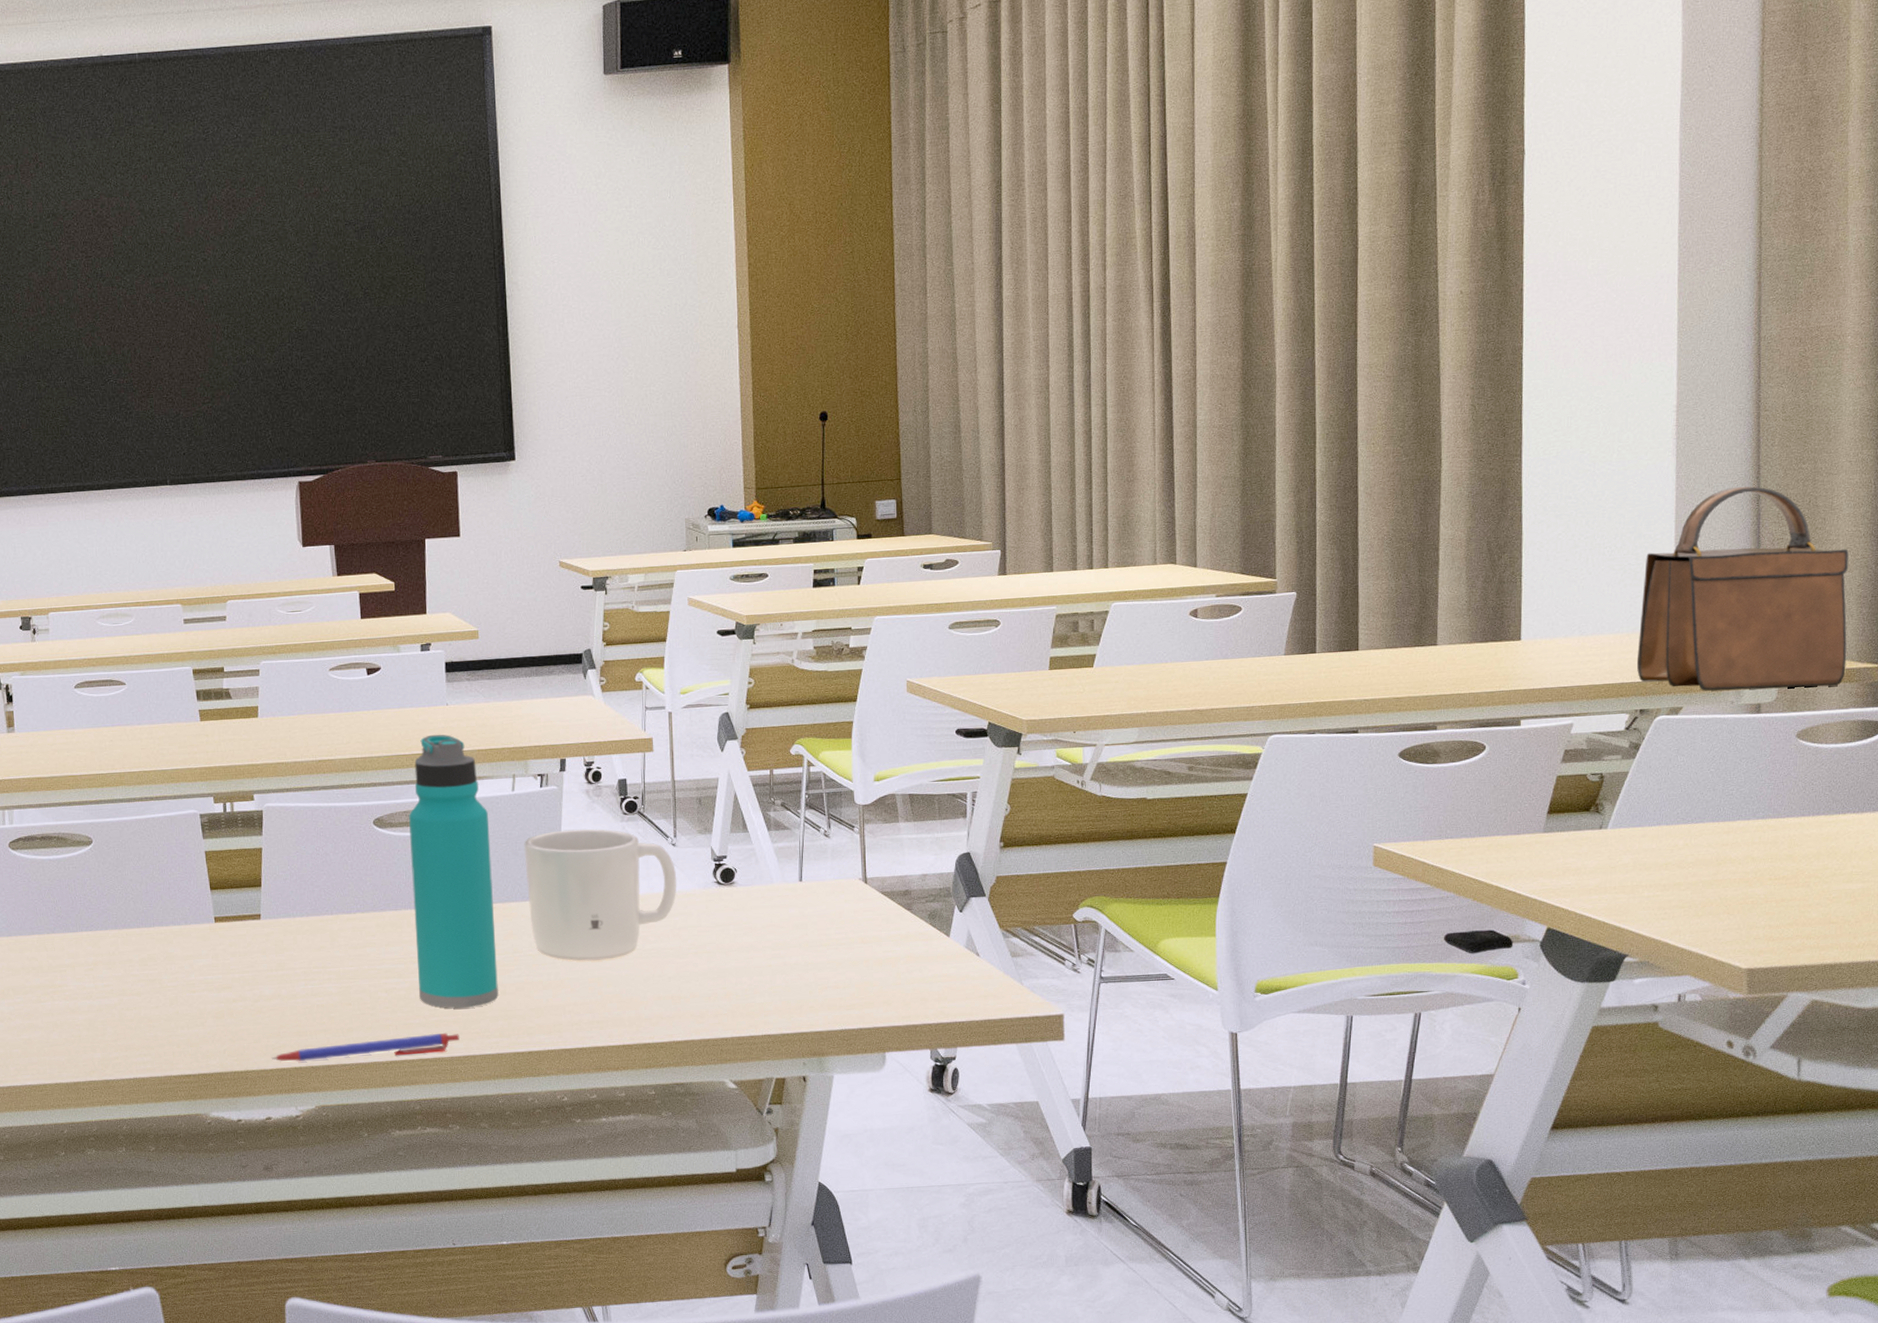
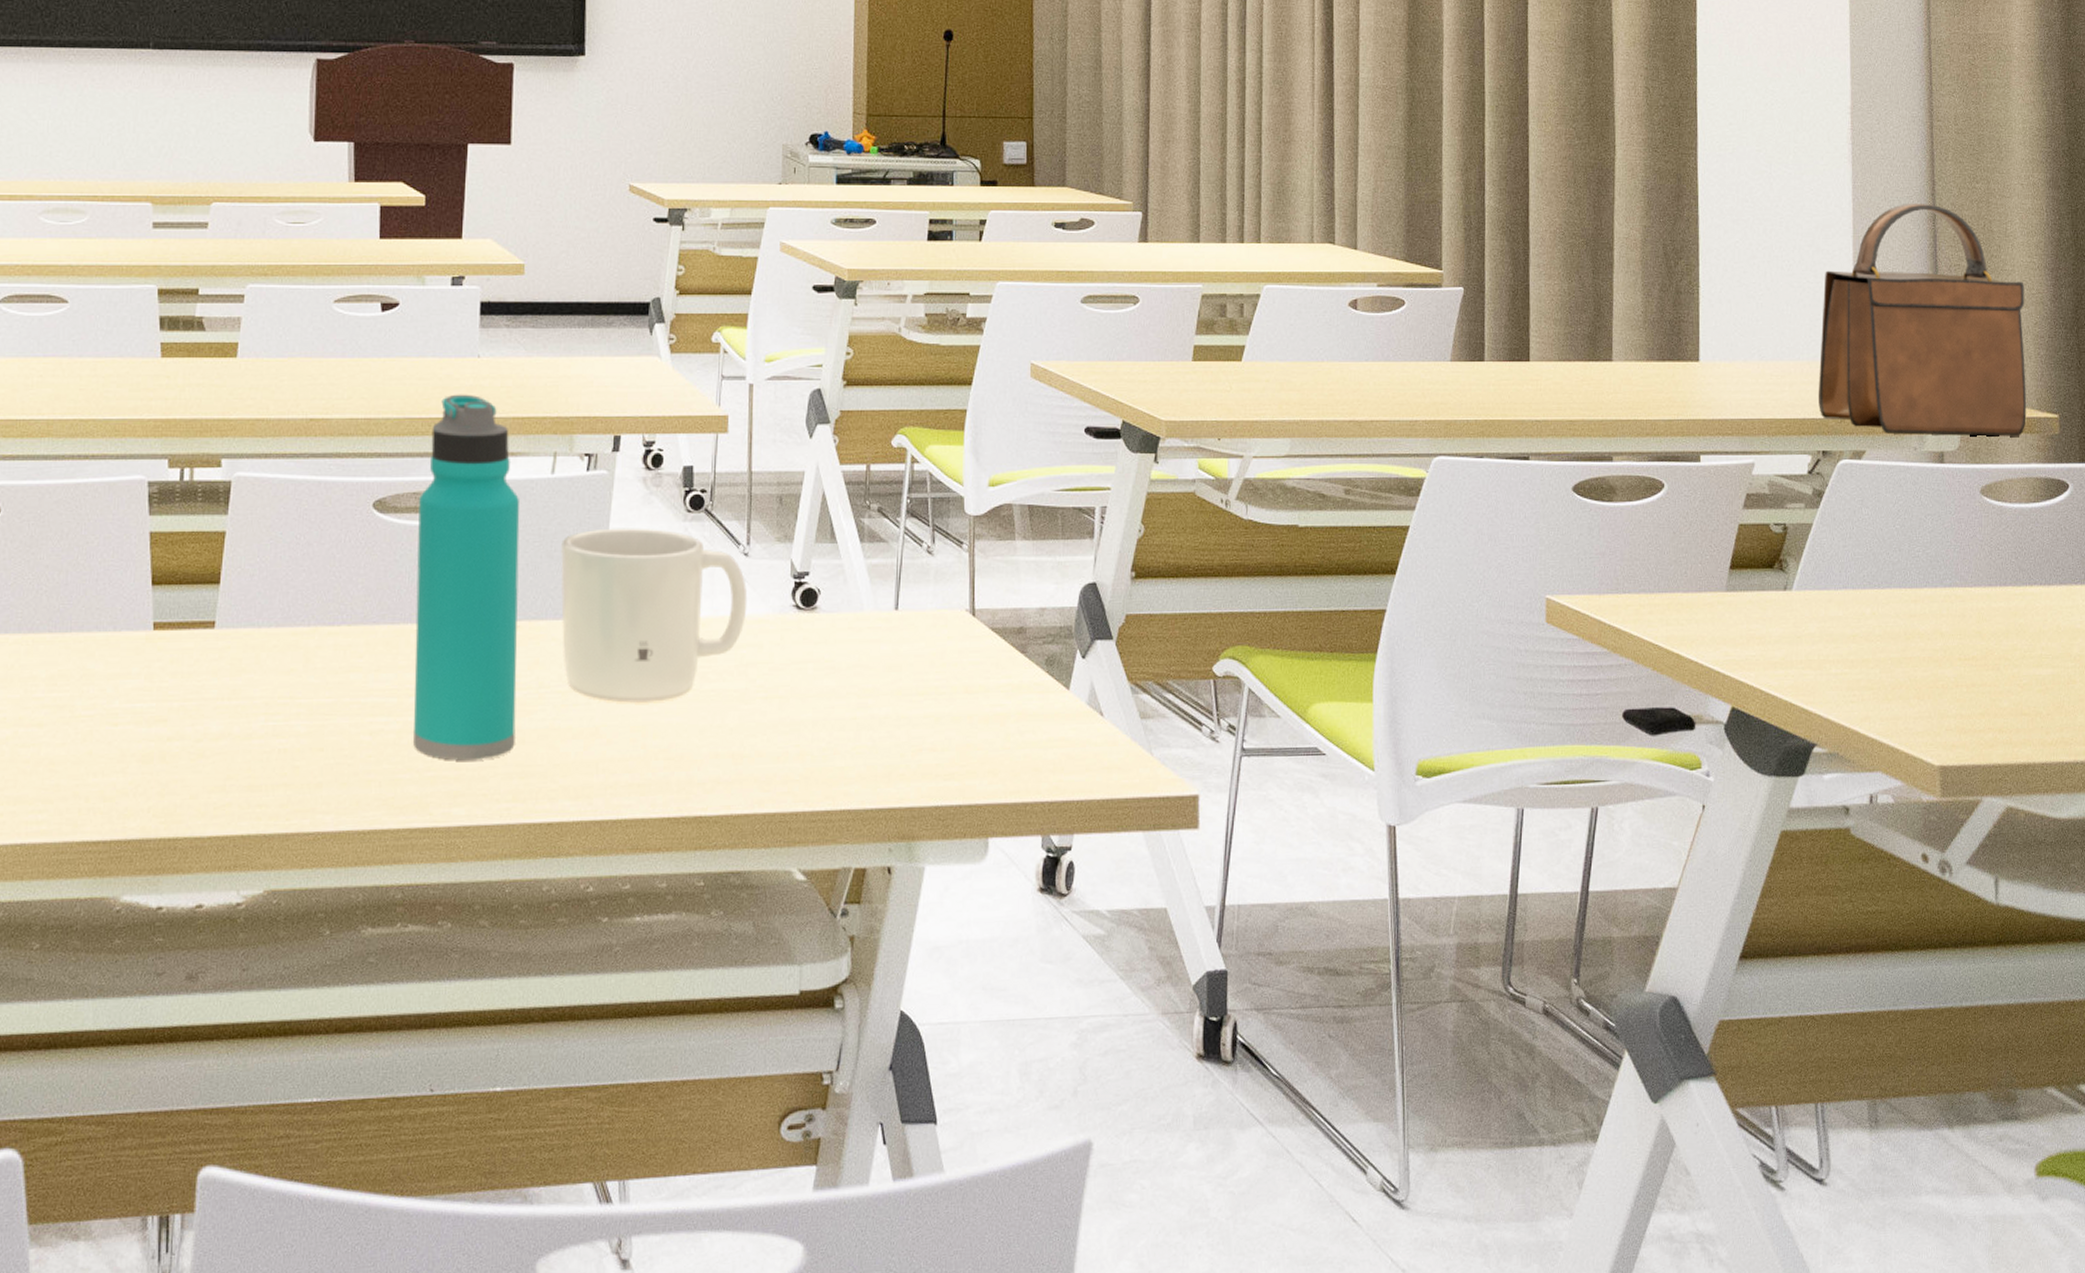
pen: present [272,1032,459,1061] -> none [211,793,461,827]

